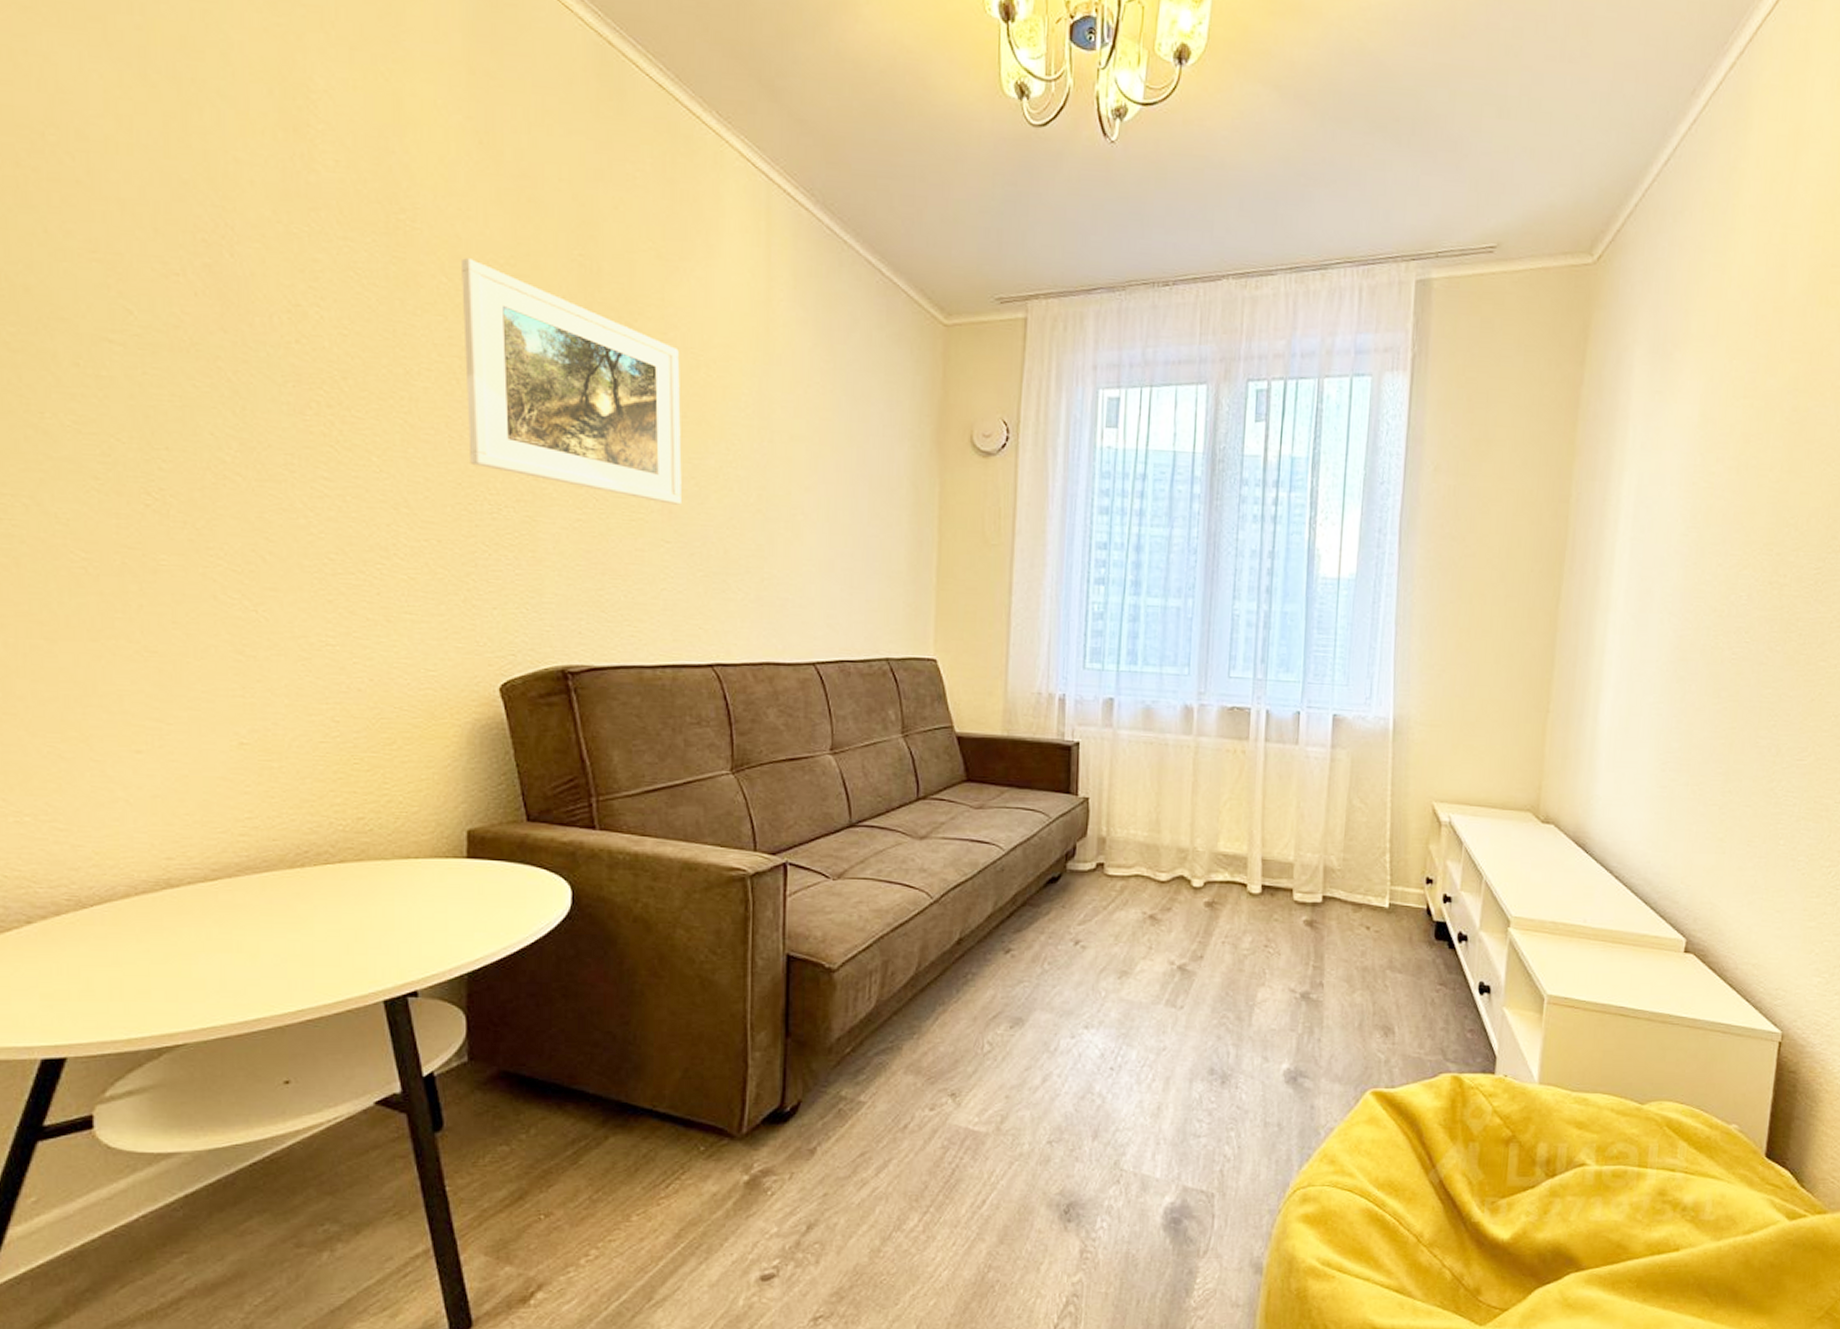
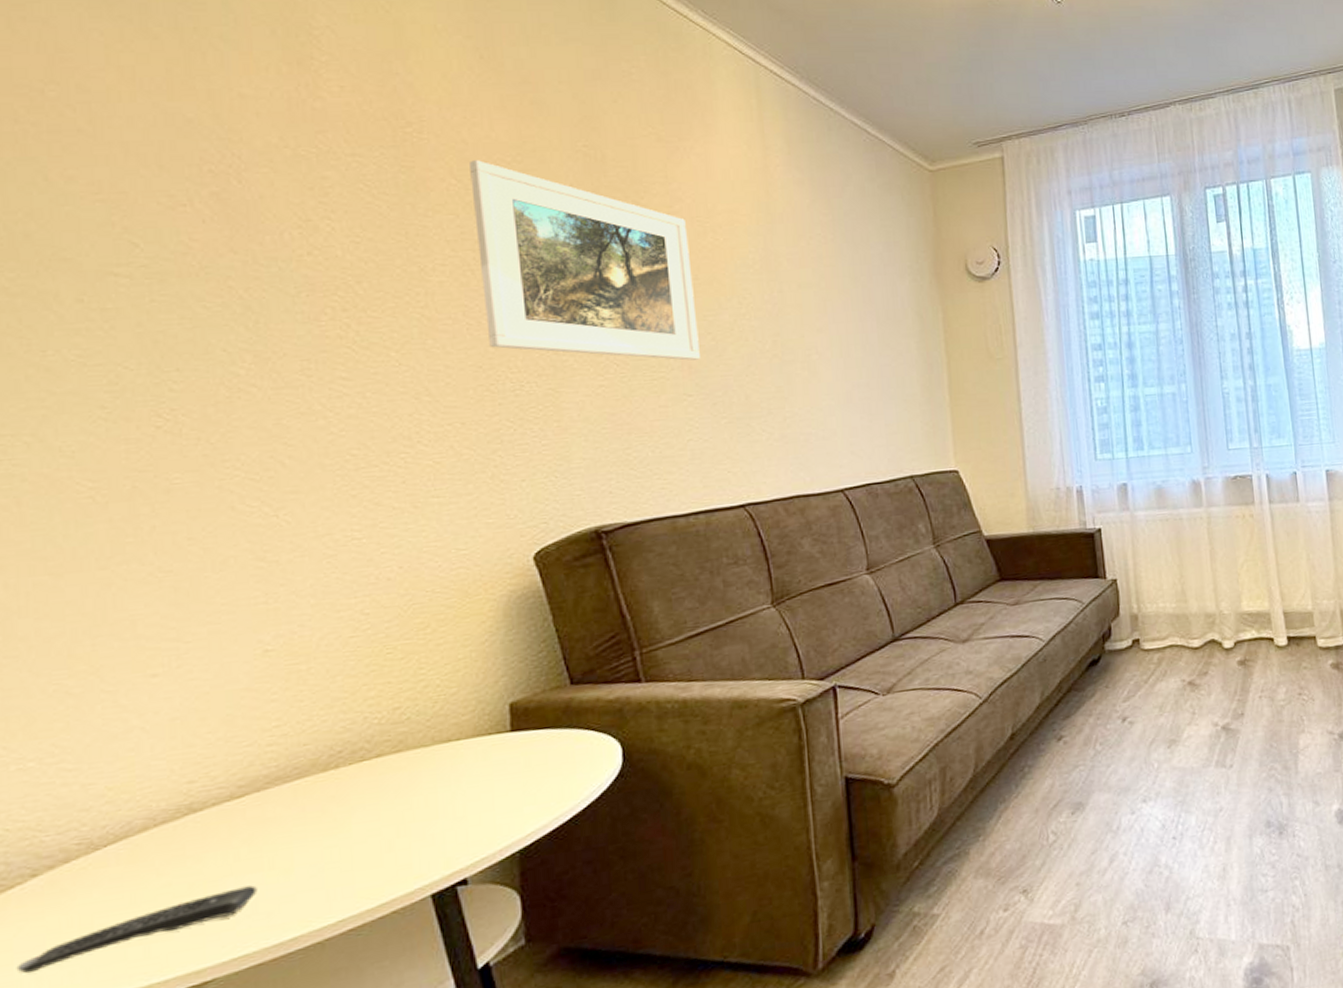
remote control: none [13,964,226,1011] -> present [16,885,258,974]

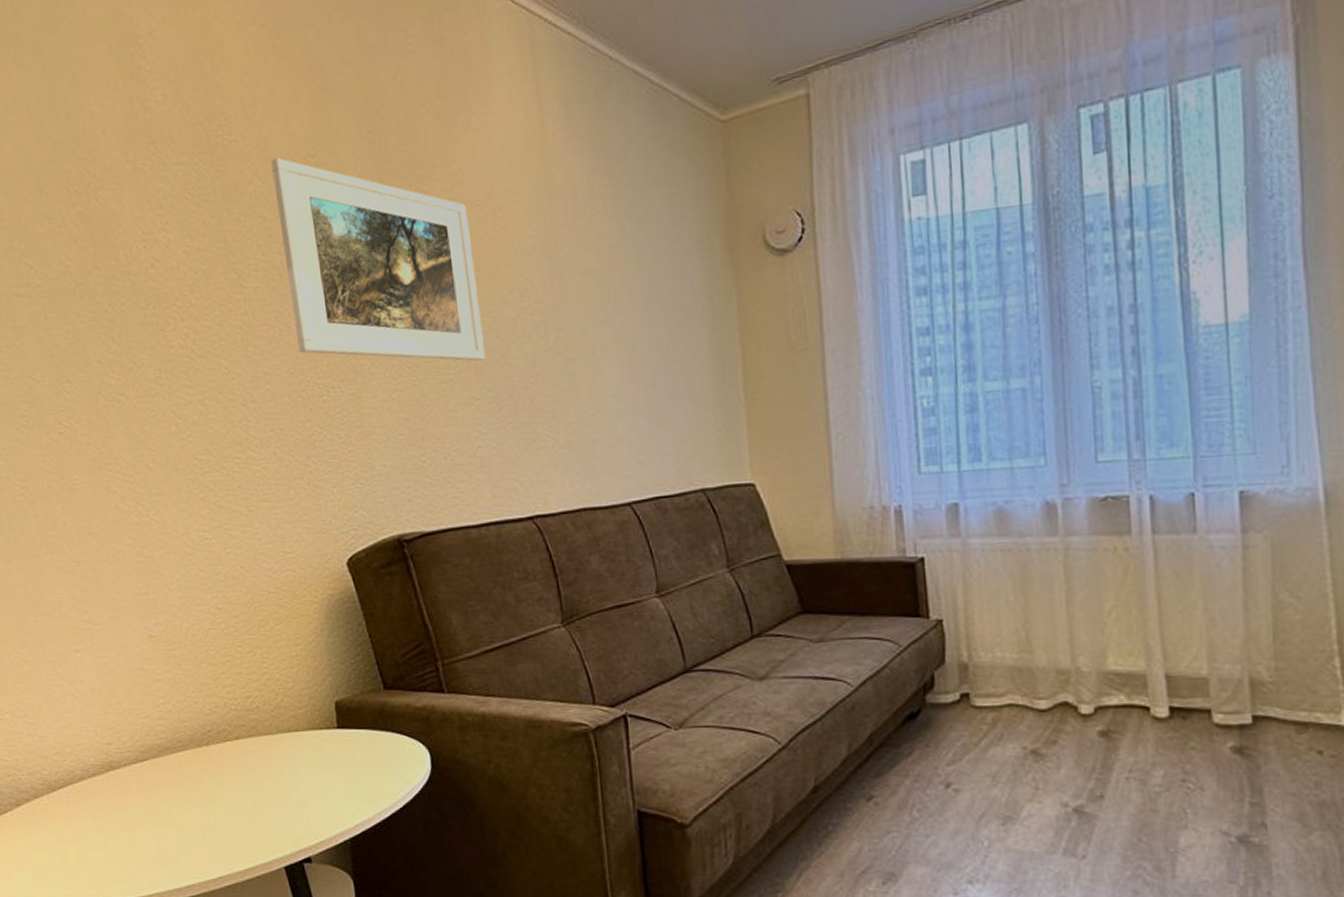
remote control: present [16,885,258,974] -> none [14,837,161,881]

